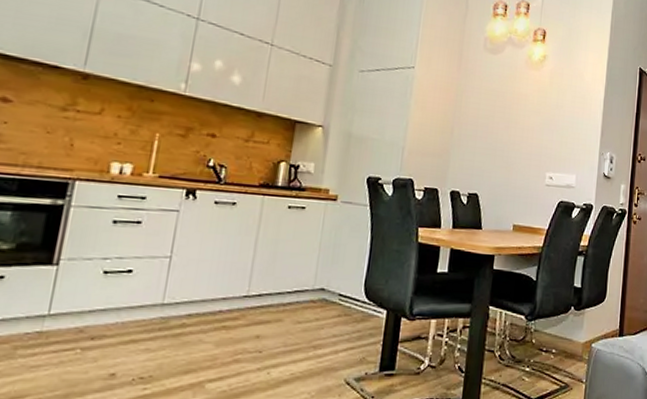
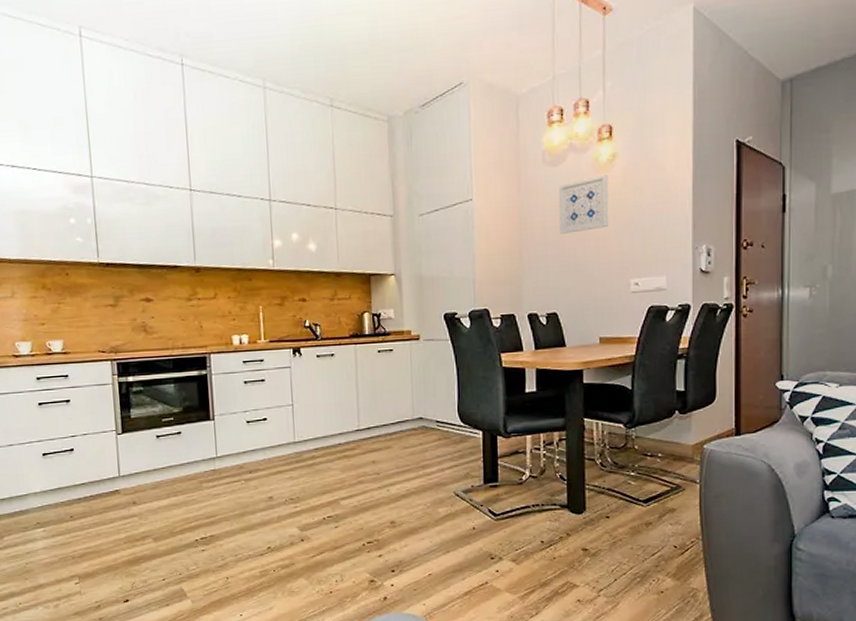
wall art: none [490,71,538,121] -> present [558,175,609,234]

